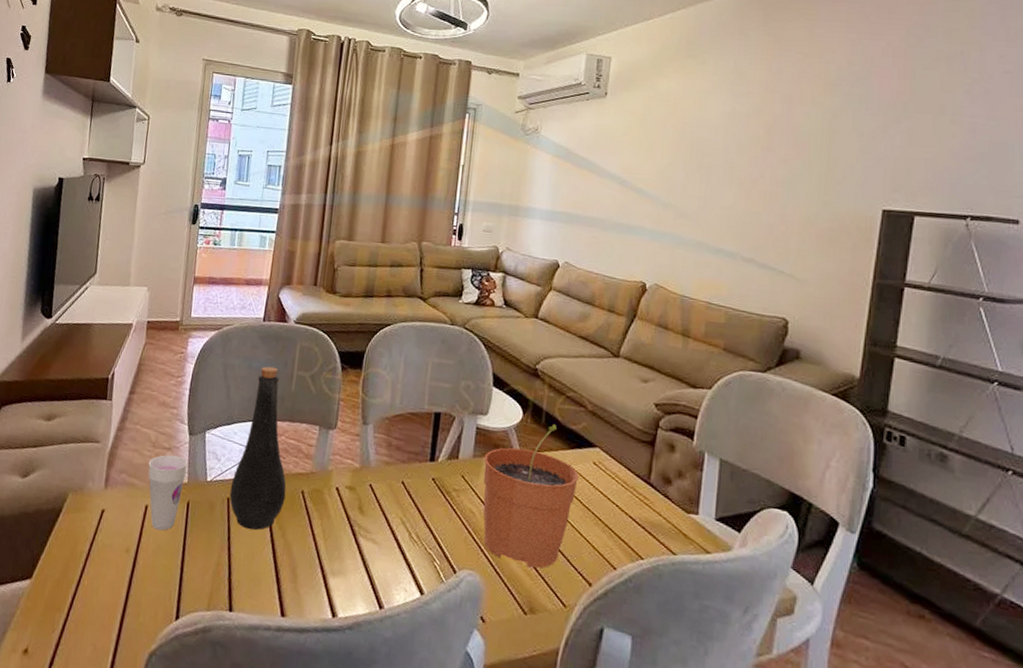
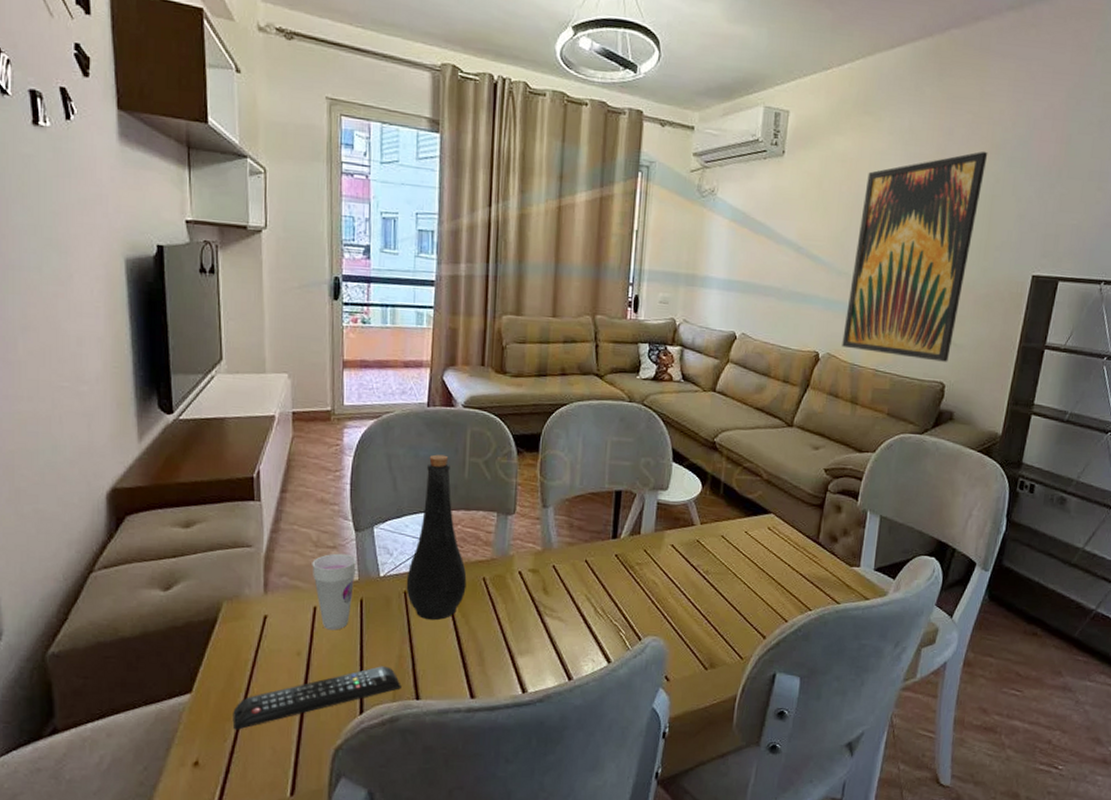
remote control: none [62,571,217,622] -> present [232,666,401,730]
plant pot: present [483,424,580,569] -> none [665,494,756,629]
wall art: none [670,88,822,297] -> present [842,151,988,362]

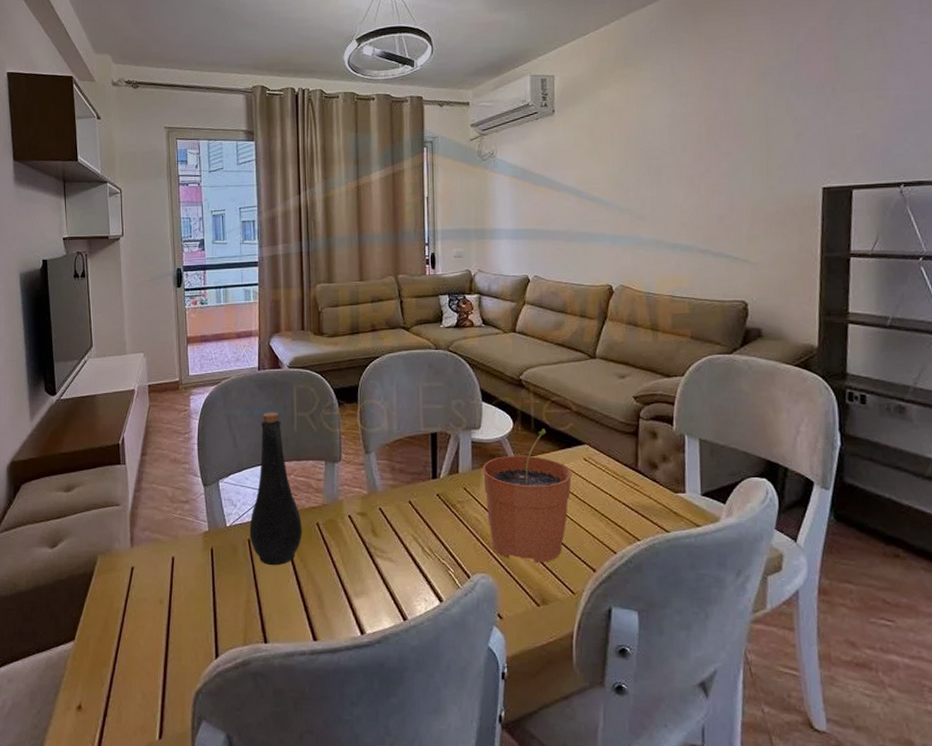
remote control: present [232,666,401,730] -> none [108,611,251,675]
cup: present [312,553,356,630] -> none [169,507,206,578]
plant pot: none [665,494,756,629] -> present [482,429,573,564]
wall art: present [842,151,988,362] -> none [634,80,755,281]

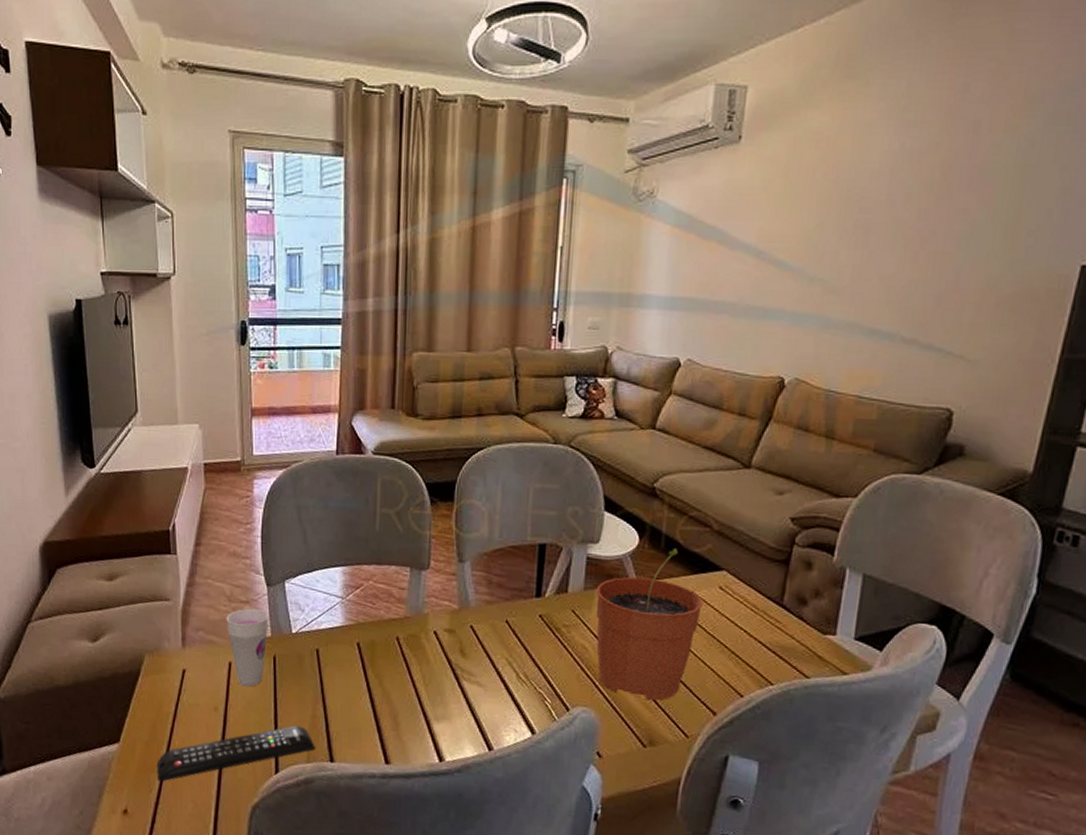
remote control: none [108,611,251,675] -> present [157,725,315,782]
cup: none [169,507,206,578] -> present [226,608,269,687]
bottle: present [249,412,302,566] -> none [318,505,380,681]

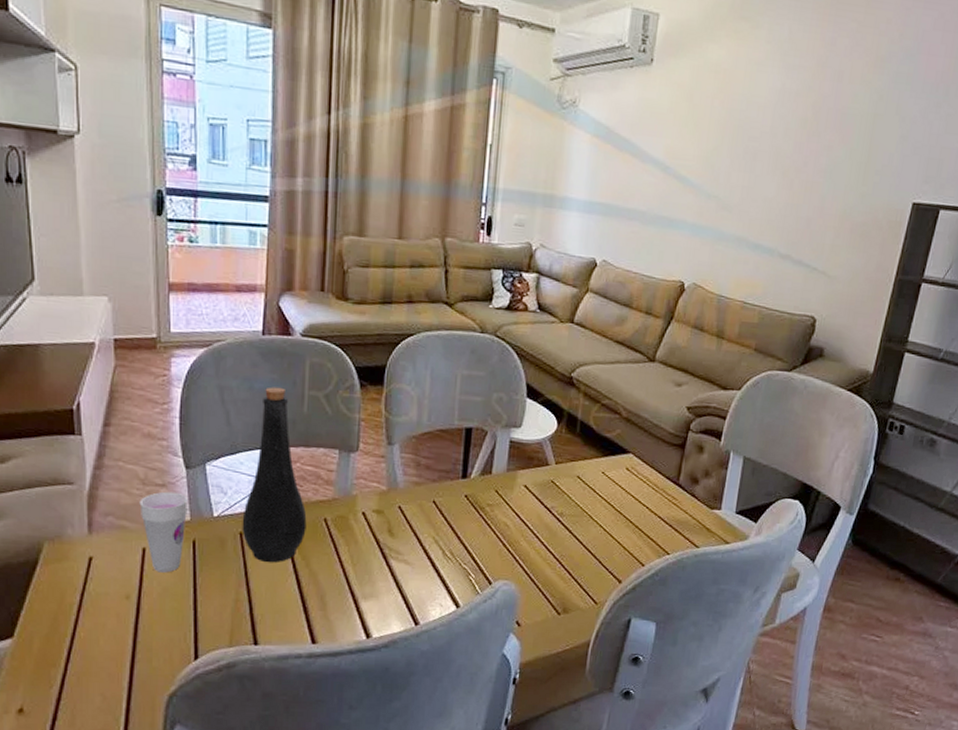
remote control: present [157,725,315,782] -> none [58,610,238,676]
bottle: none [318,505,380,681] -> present [242,387,307,563]
plant pot: present [596,548,704,701] -> none [517,433,613,573]

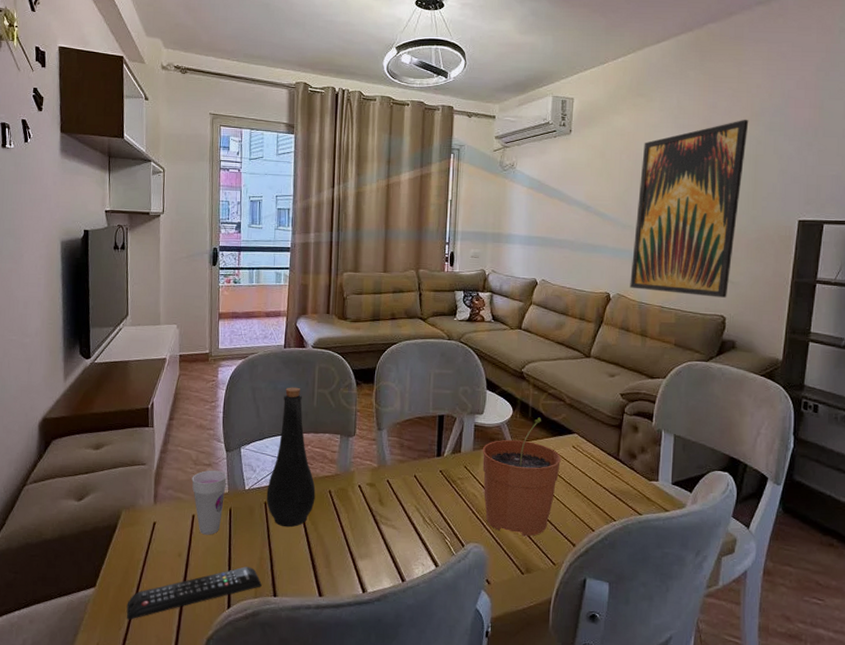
remote control: none [58,610,238,676] -> present [126,566,262,620]
plant pot: none [517,433,613,573] -> present [482,417,562,537]
wall art: none [709,64,872,295] -> present [630,119,749,298]

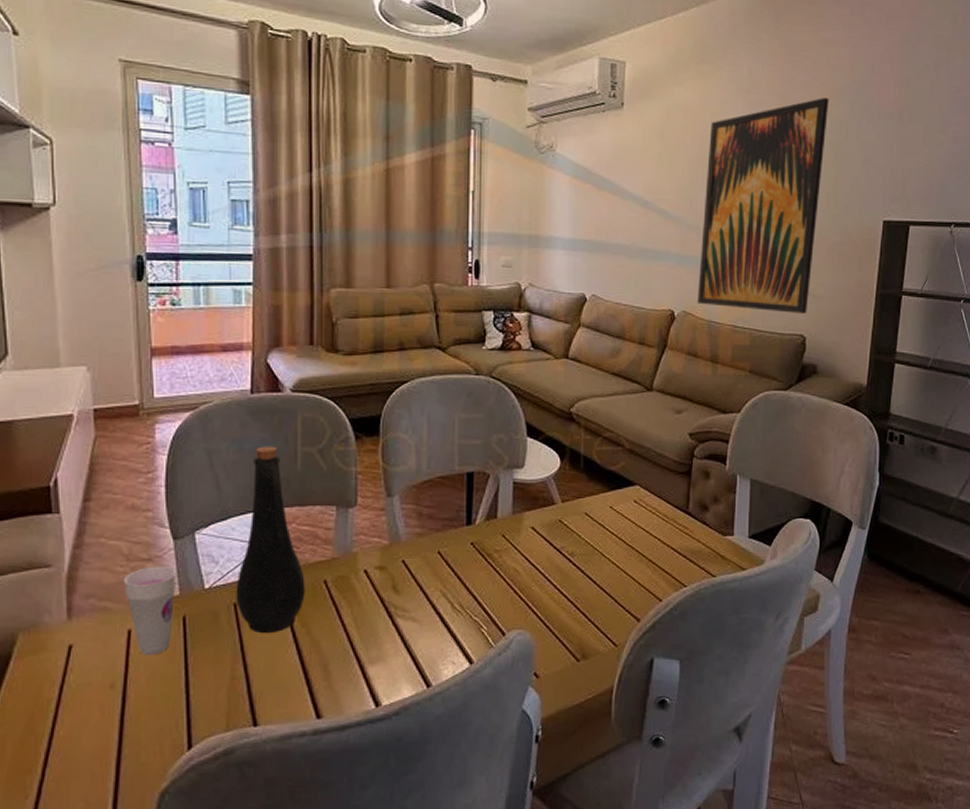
remote control: present [126,566,262,620] -> none [34,691,236,783]
plant pot: present [482,417,562,537] -> none [524,468,622,616]

